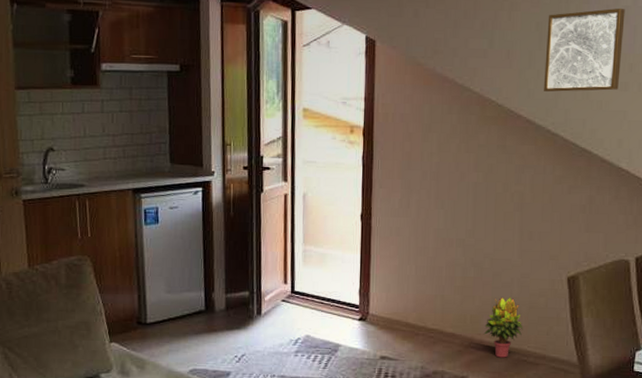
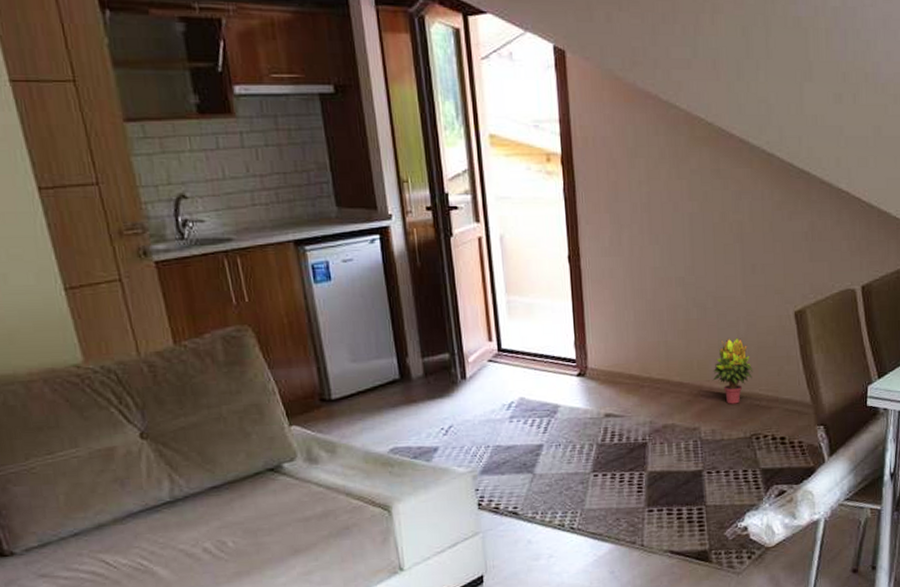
wall art: present [544,8,625,92] -> none [754,9,835,106]

